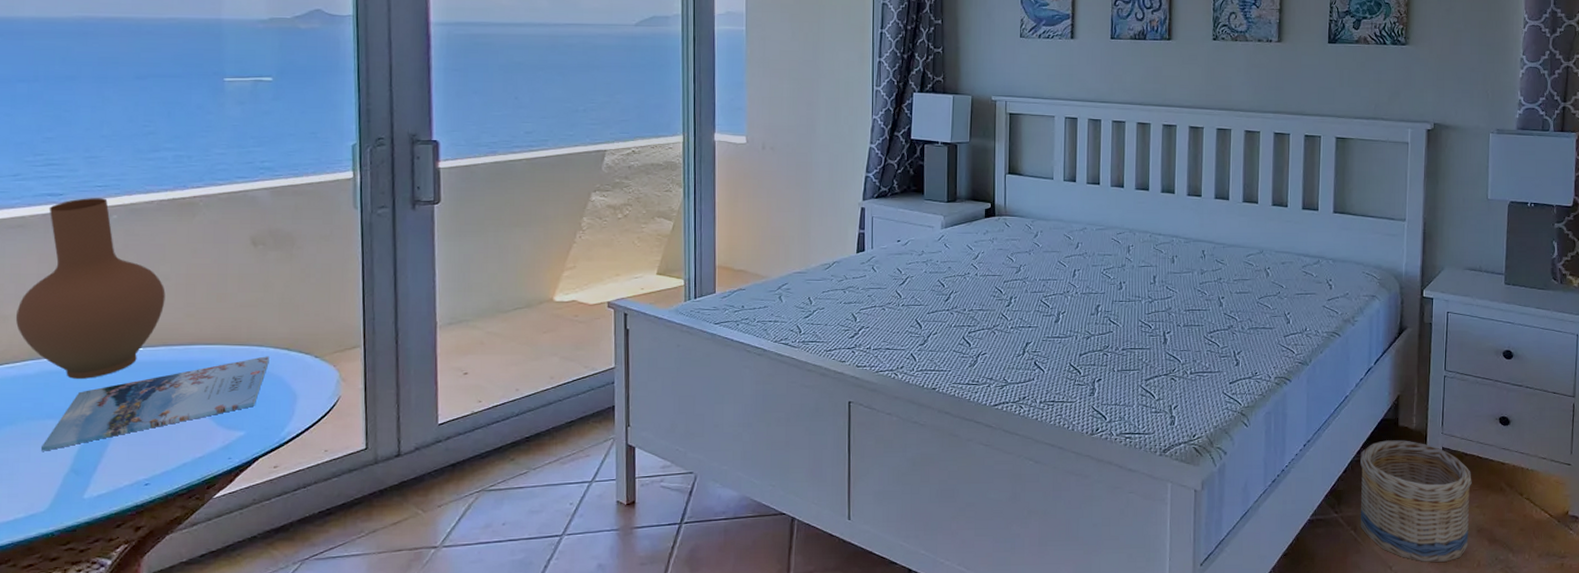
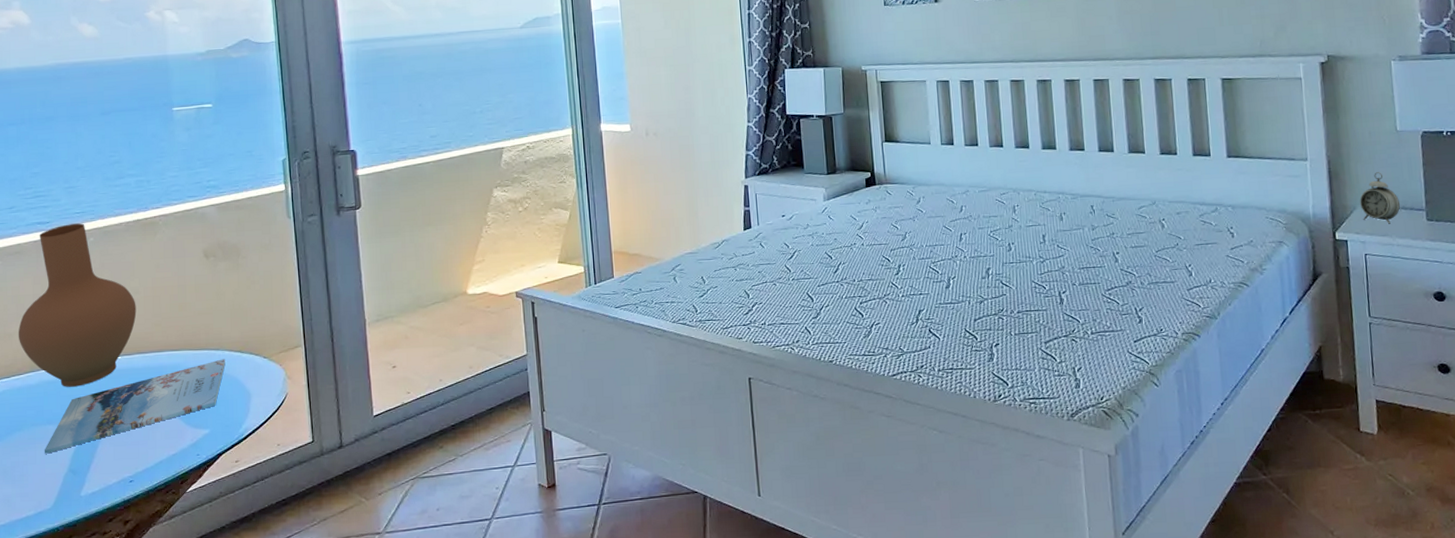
basket: present [1360,440,1472,562] -> none [1285,394,1418,526]
alarm clock: none [1448,236,1484,285] -> present [1360,172,1401,224]

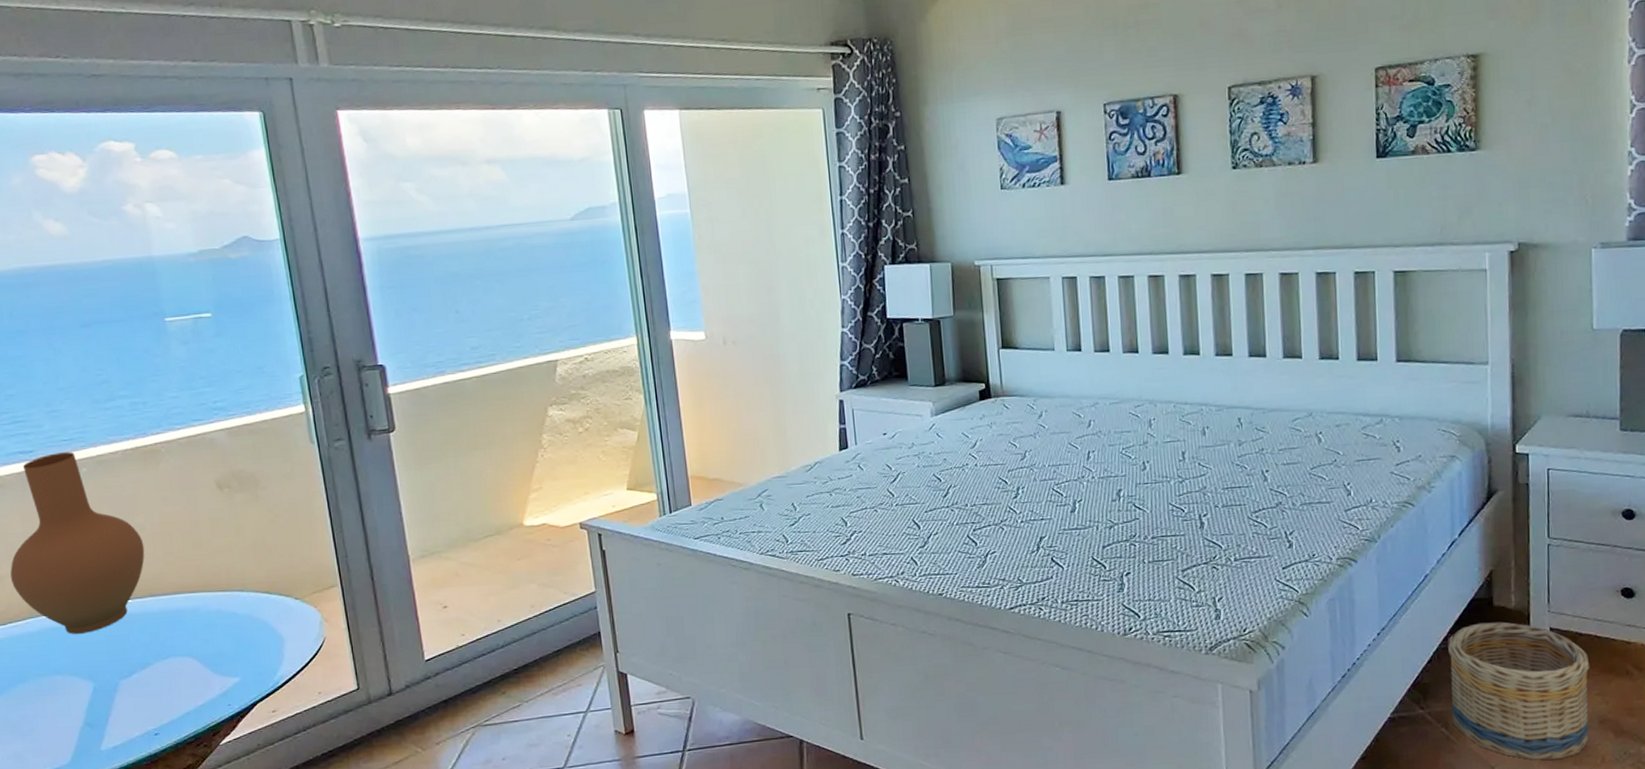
magazine: present [45,359,225,454] -> none [55,601,252,707]
basket: none [1285,394,1418,526] -> present [1448,621,1590,760]
alarm clock: present [1360,172,1401,224] -> none [1545,376,1592,435]

